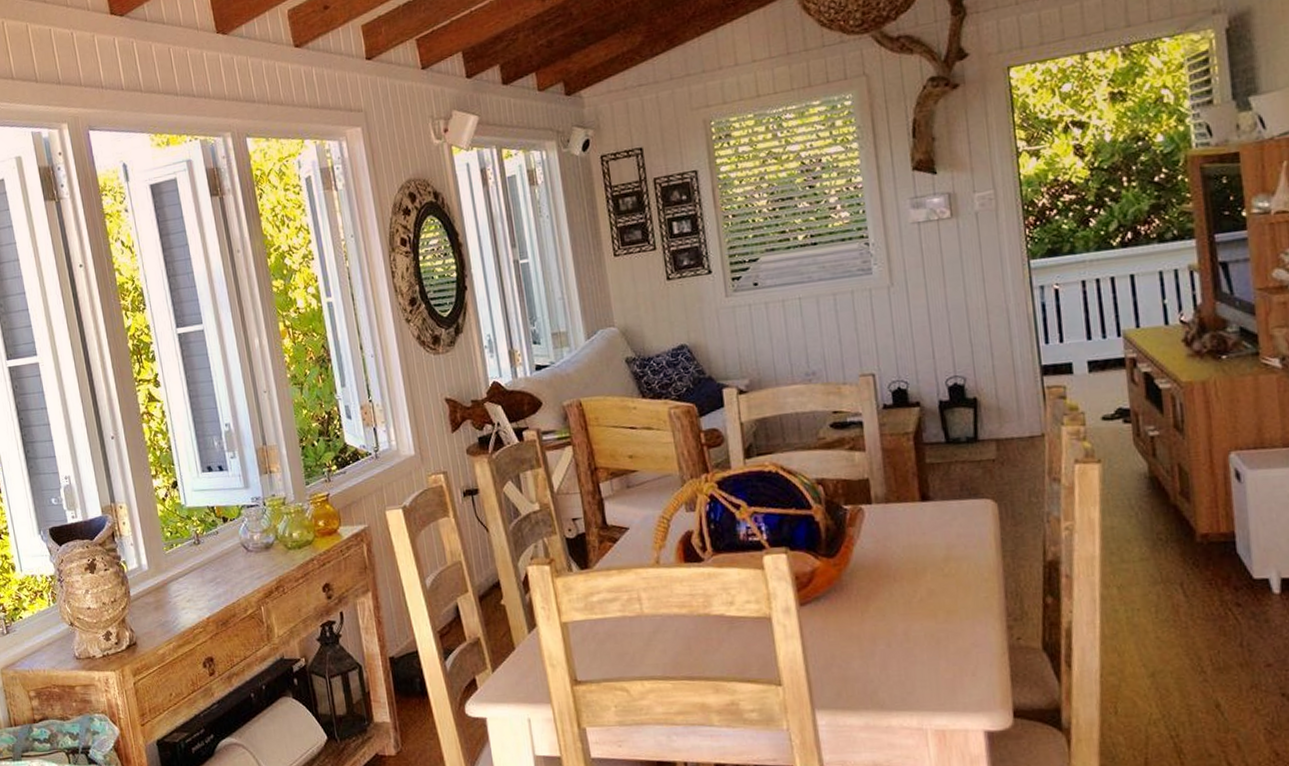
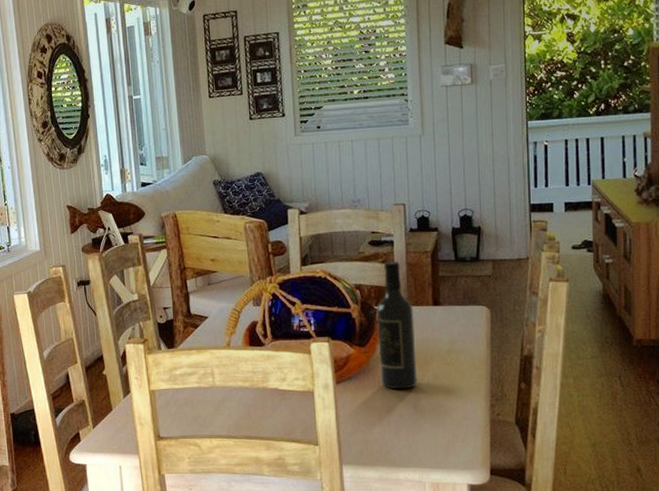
wine bottle: none [846,446,907,611] -> present [376,261,418,390]

